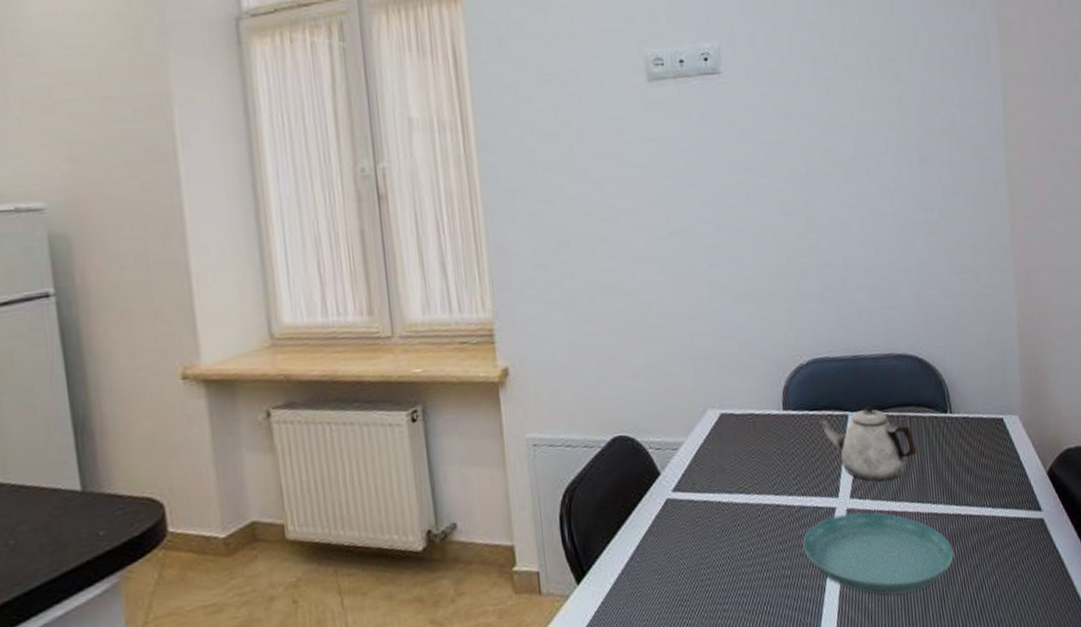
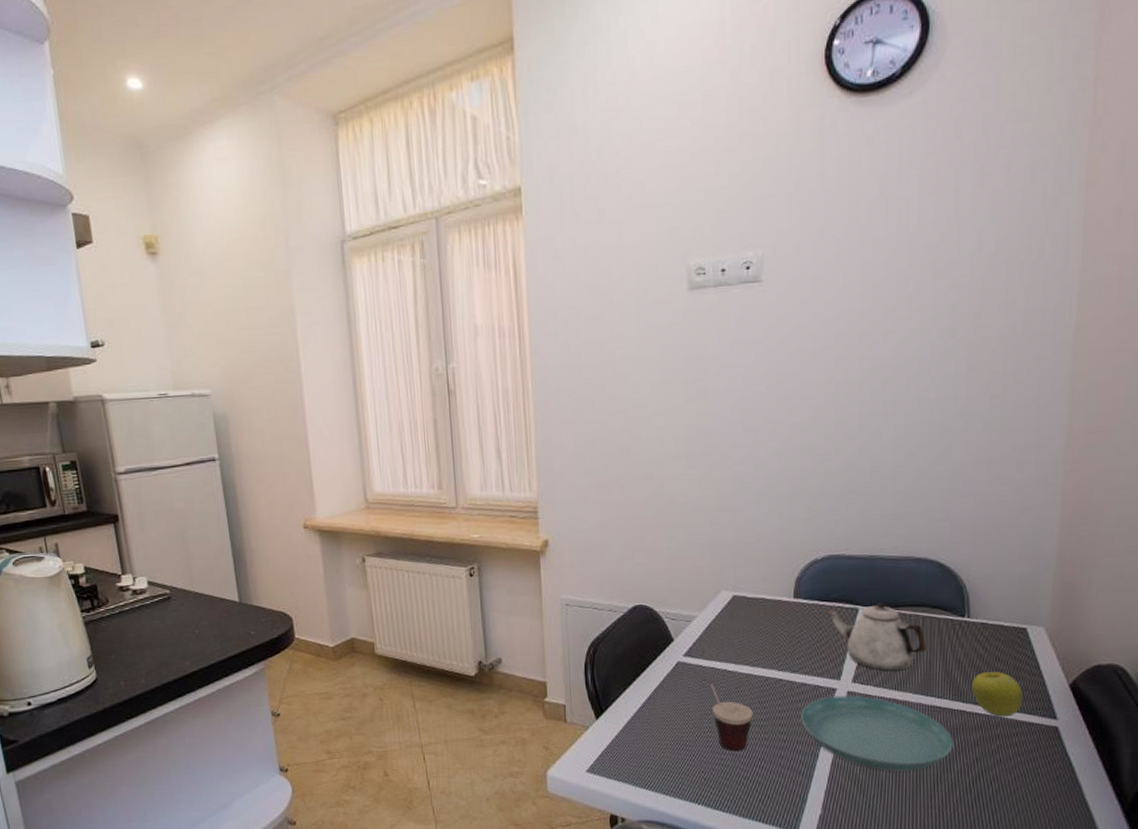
cup: none [686,505,754,599] -> present [694,669,753,752]
fruit: none [962,467,1009,516] -> present [972,672,1023,717]

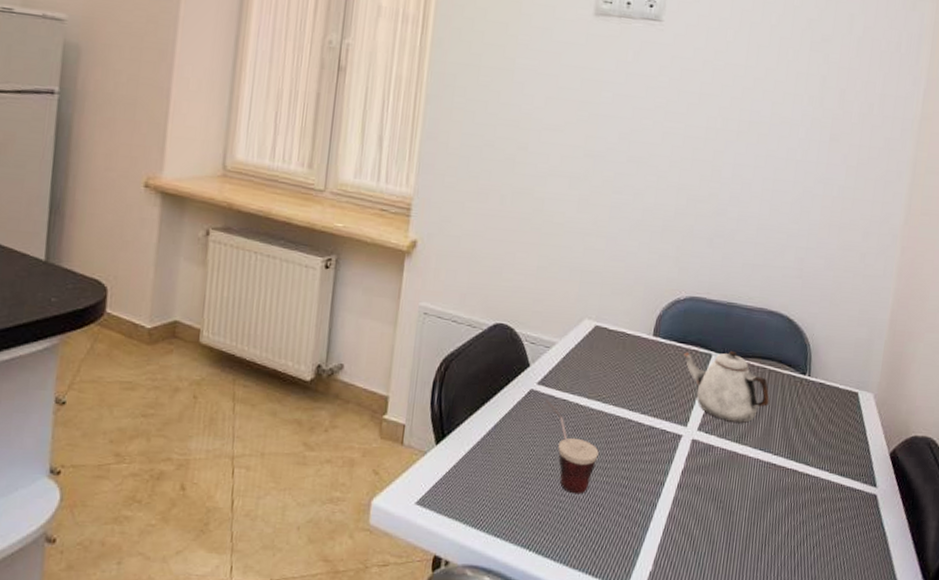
saucer: present [801,695,953,772] -> none [644,443,784,530]
fruit: present [972,672,1023,717] -> none [805,433,850,480]

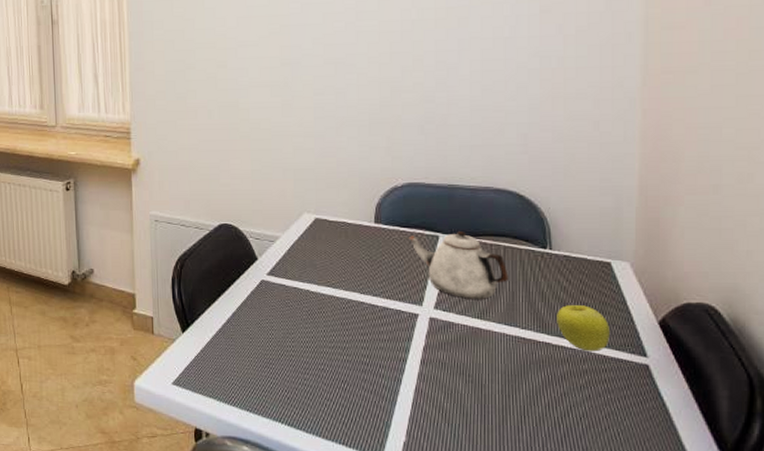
cup: present [546,400,599,494] -> none [278,288,336,372]
fruit: none [805,433,850,480] -> present [557,305,610,352]

